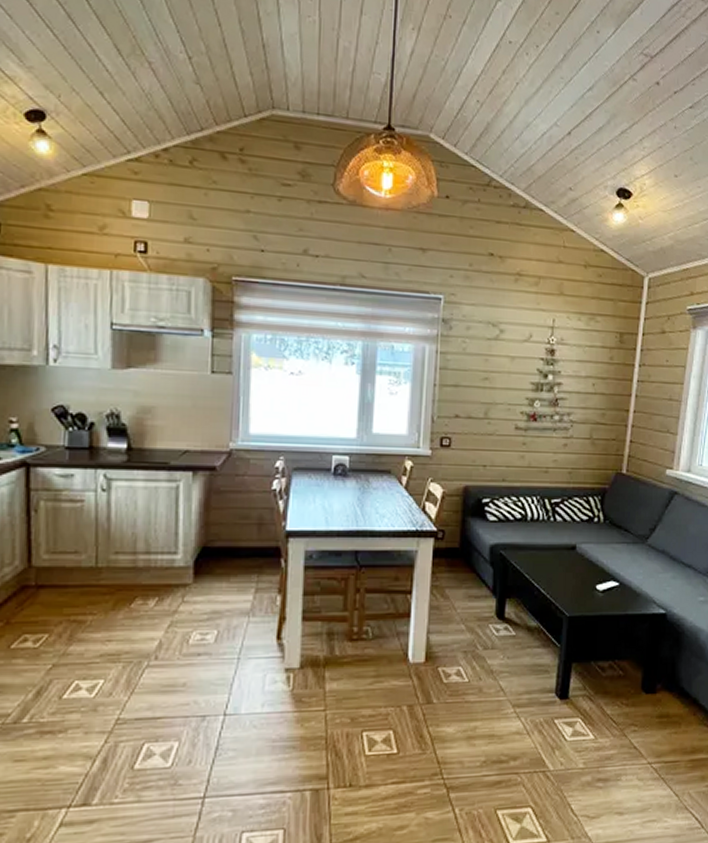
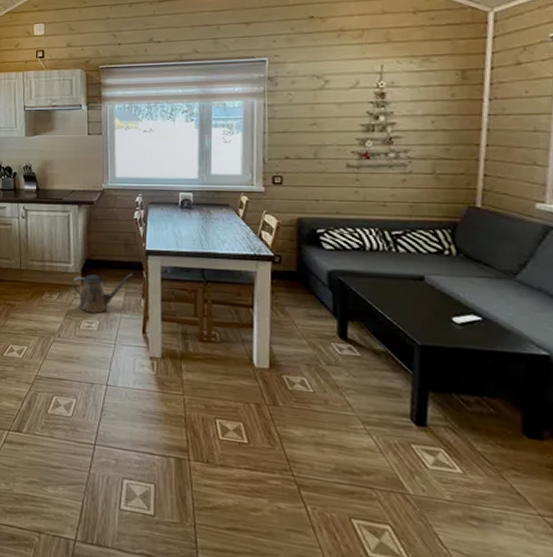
watering can: none [177,562,268,620] -> present [71,273,134,313]

